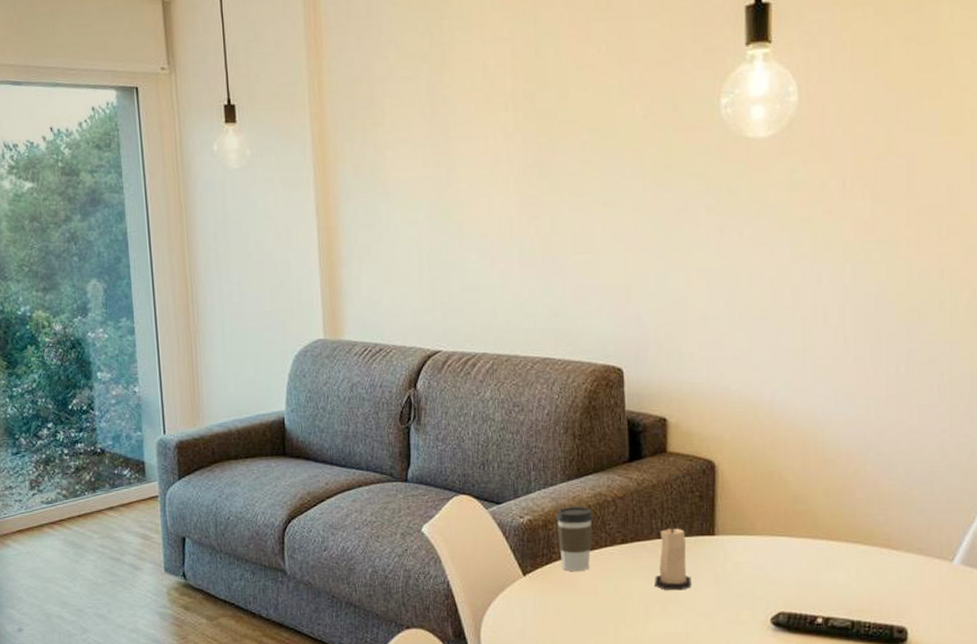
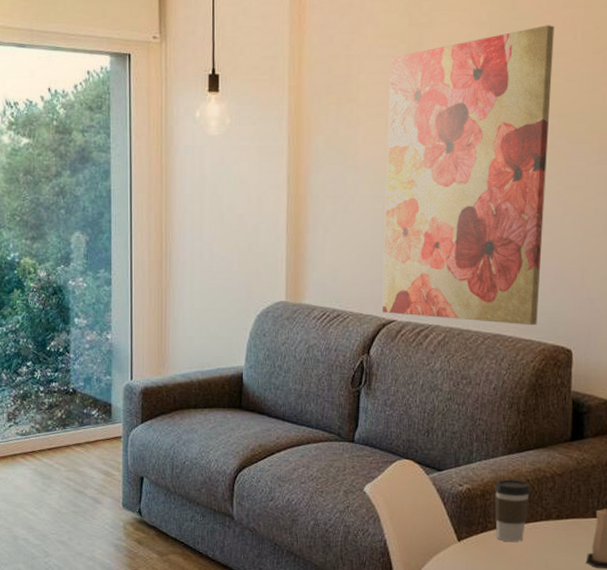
wall art: none [415,39,586,347] -> present [381,25,555,325]

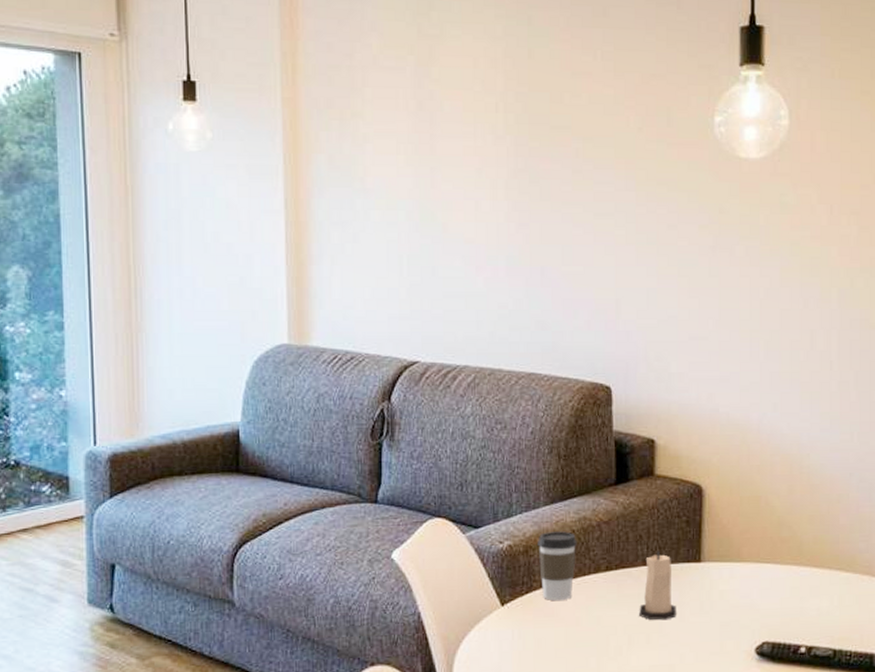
wall art: present [381,25,555,325] -> none [399,44,574,362]

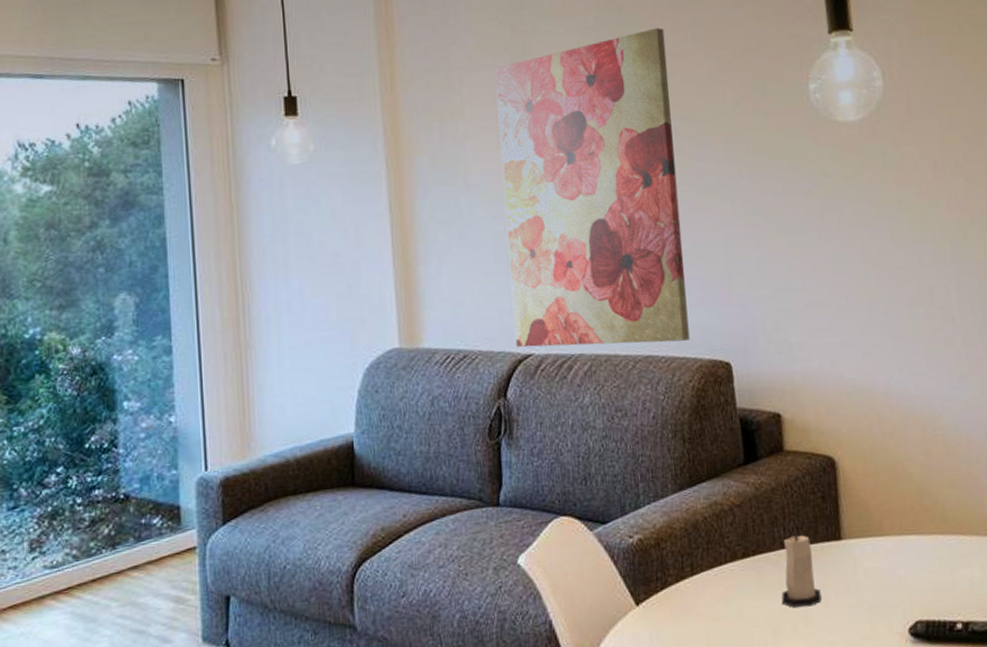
wall art: none [399,44,574,362] -> present [495,28,690,347]
coffee cup: present [538,531,577,600] -> none [669,519,711,595]

